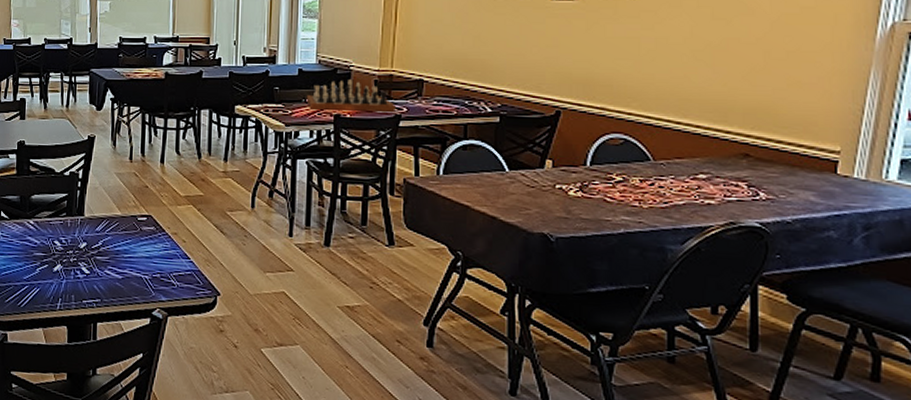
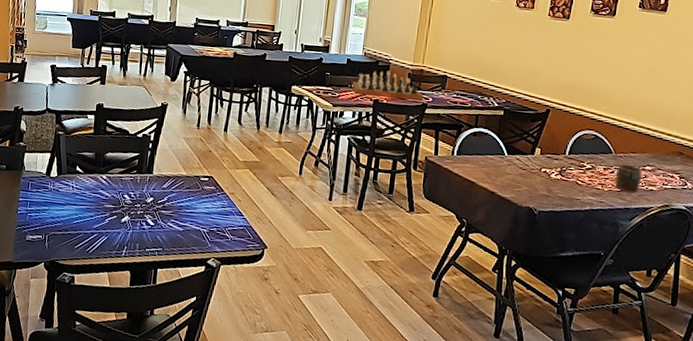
mug: none [656,173,694,208] -> present [614,164,643,193]

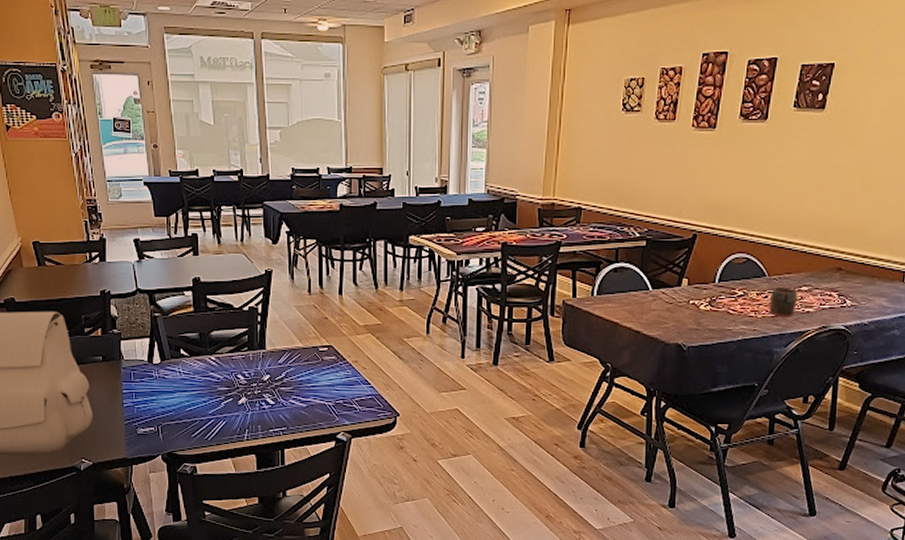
chess set: present [351,71,424,101] -> none [476,208,557,239]

